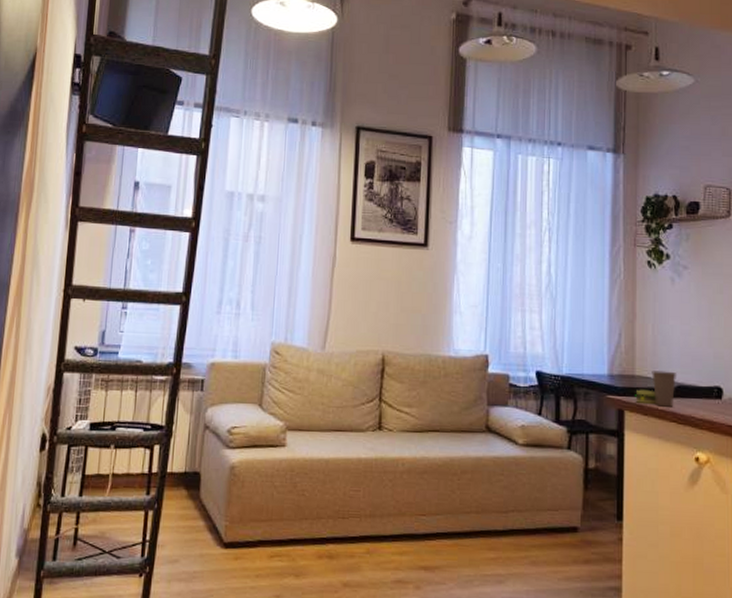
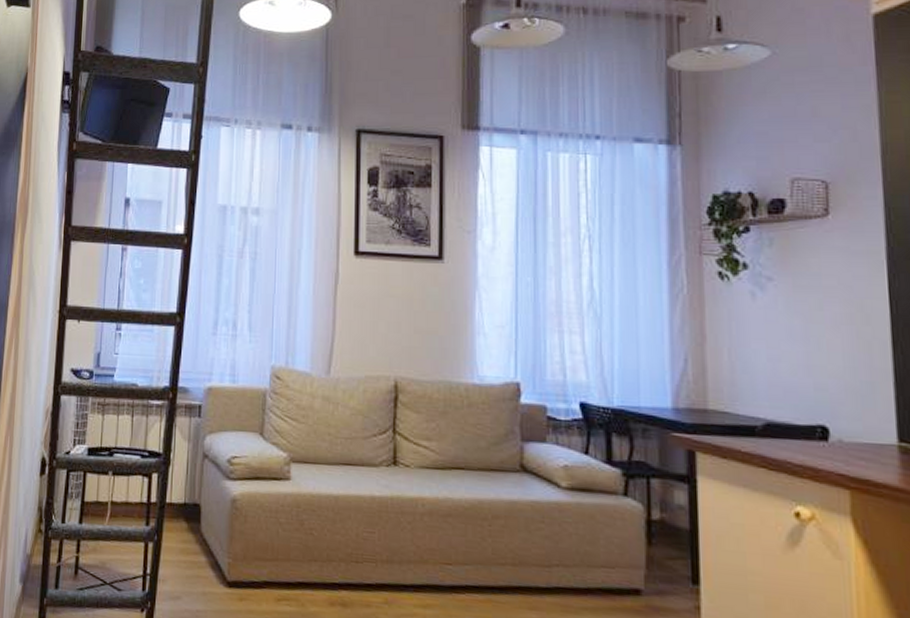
cup: present [635,370,676,407] -> none [709,404,764,449]

